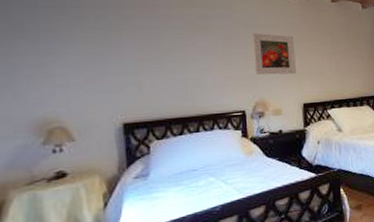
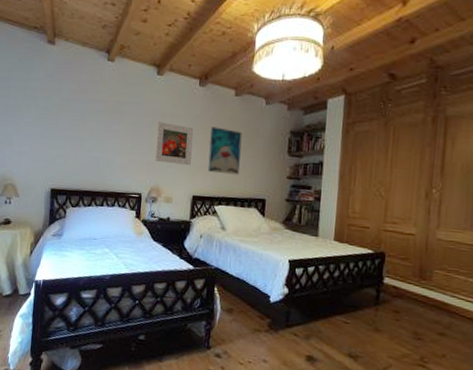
wall art: none [312,33,347,78] -> present [207,127,242,175]

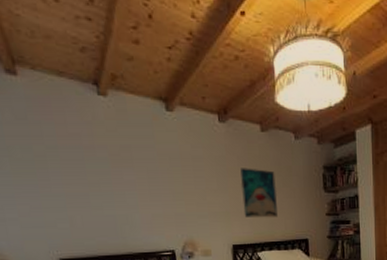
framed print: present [155,122,194,165] -> none [177,167,225,214]

